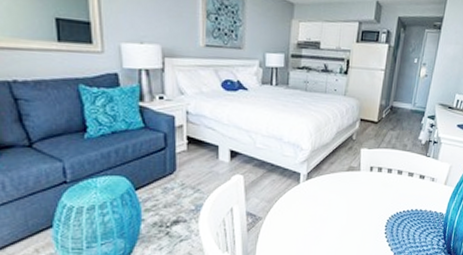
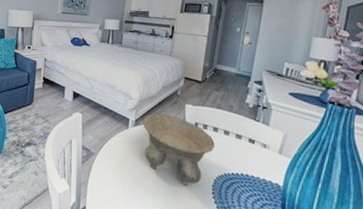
bowl: none [314,162,389,232] -> present [142,113,215,186]

